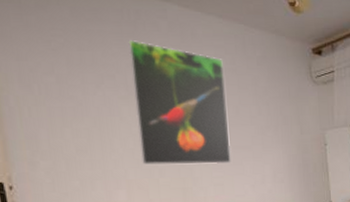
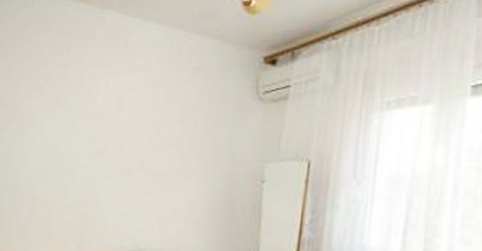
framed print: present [128,40,232,165] -> none [50,50,153,191]

